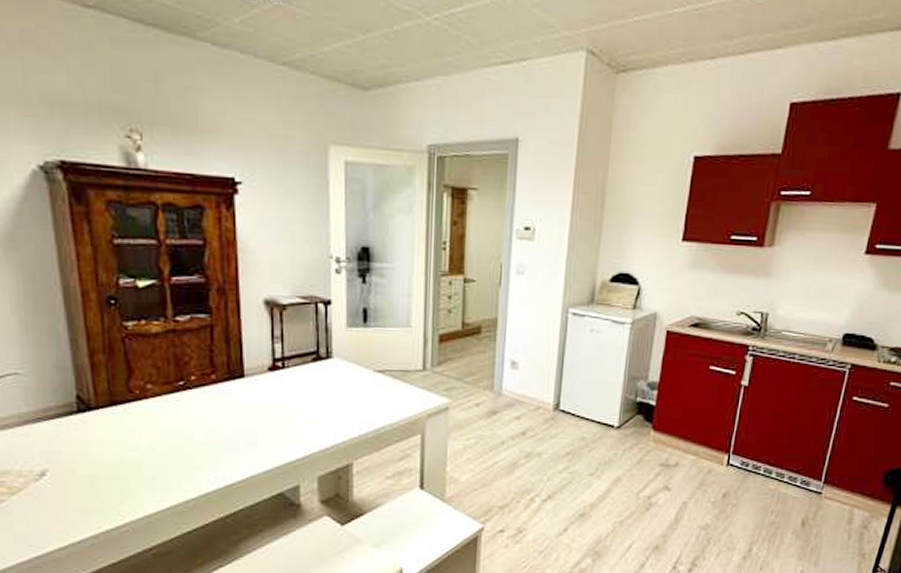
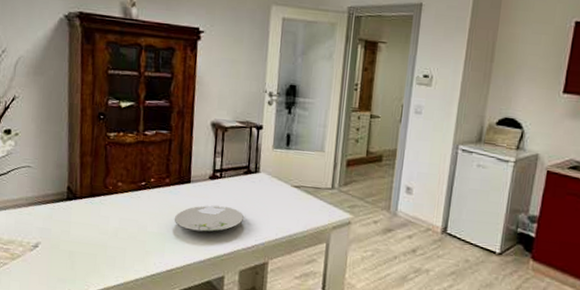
plate: none [227,401,318,436] -> present [174,205,245,233]

